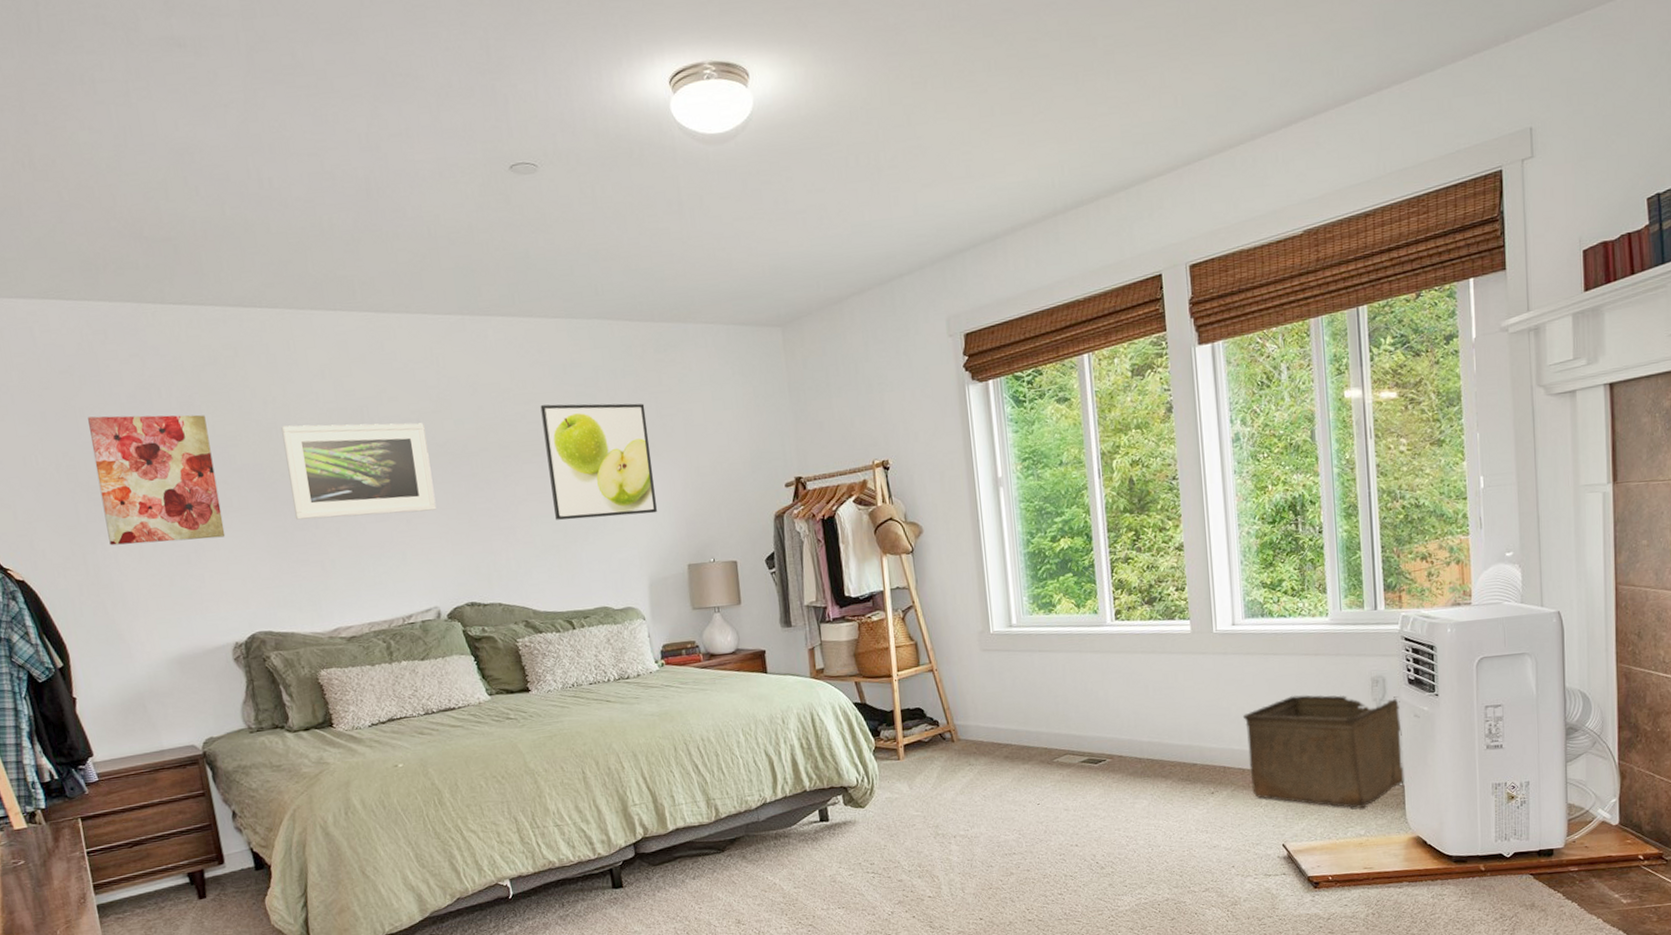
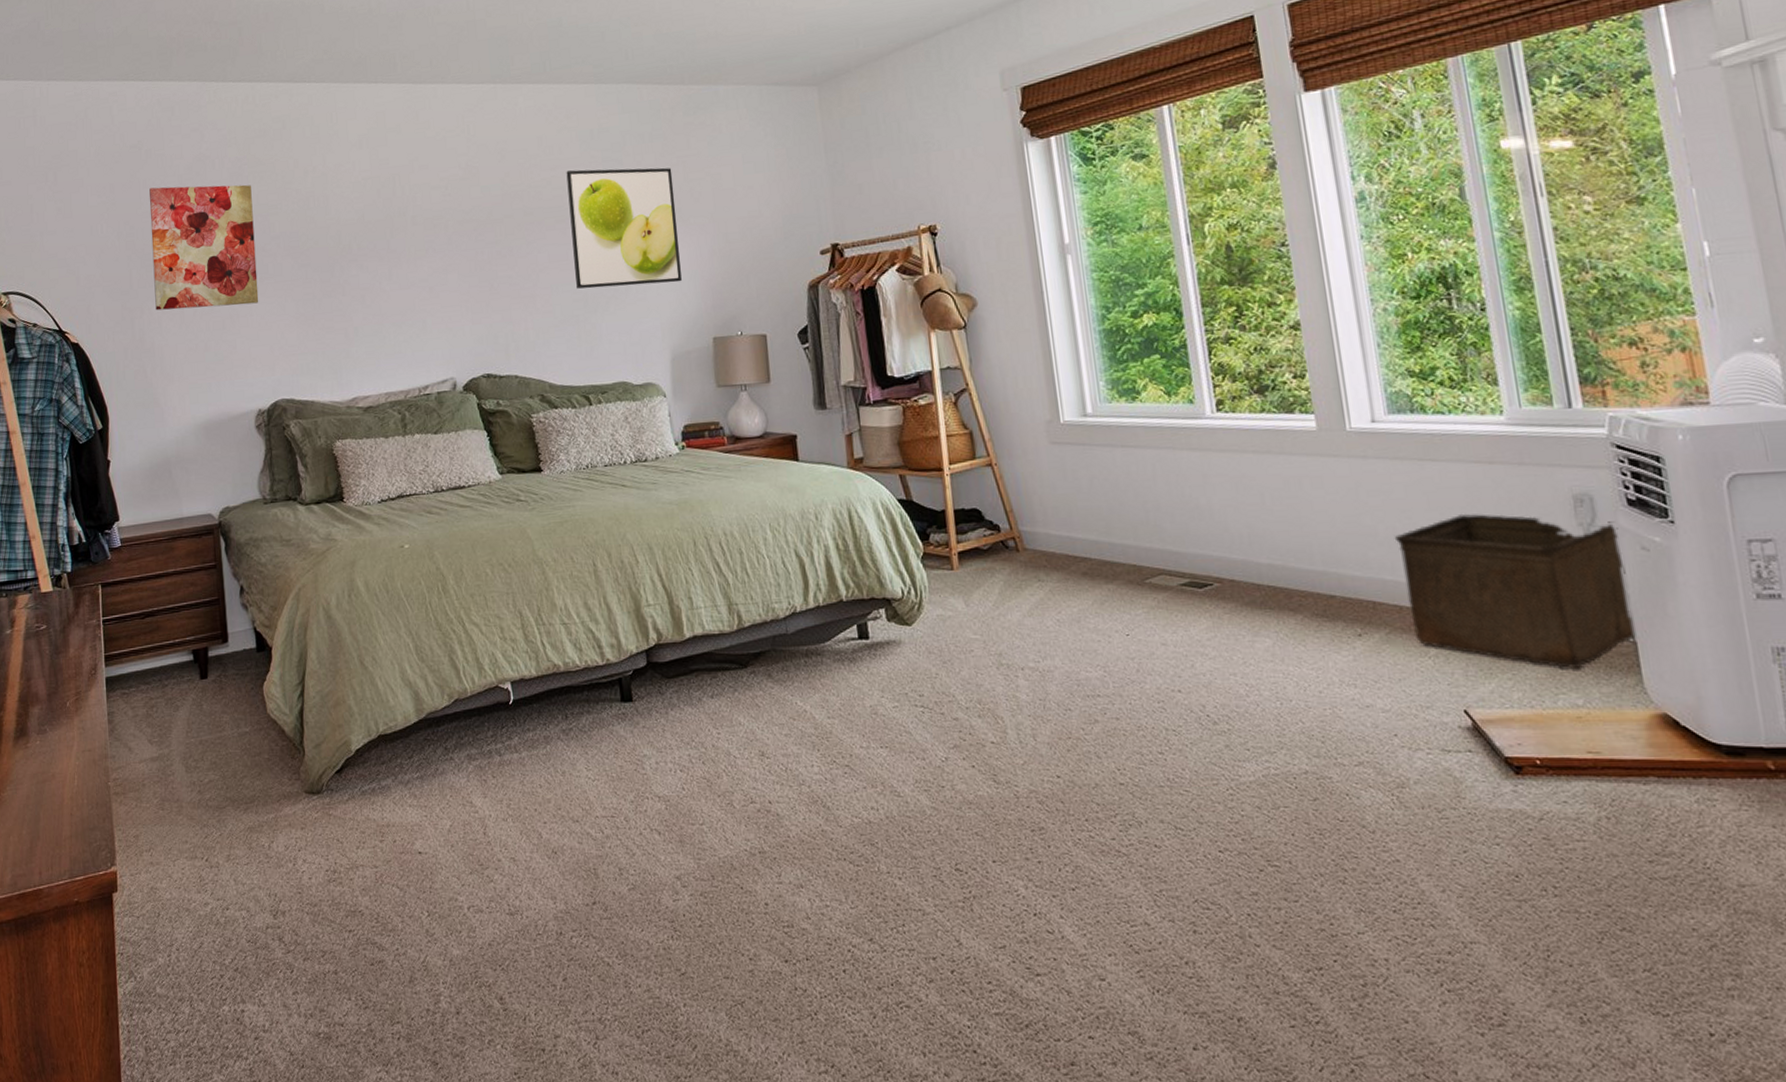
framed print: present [281,423,437,520] -> none [318,190,459,287]

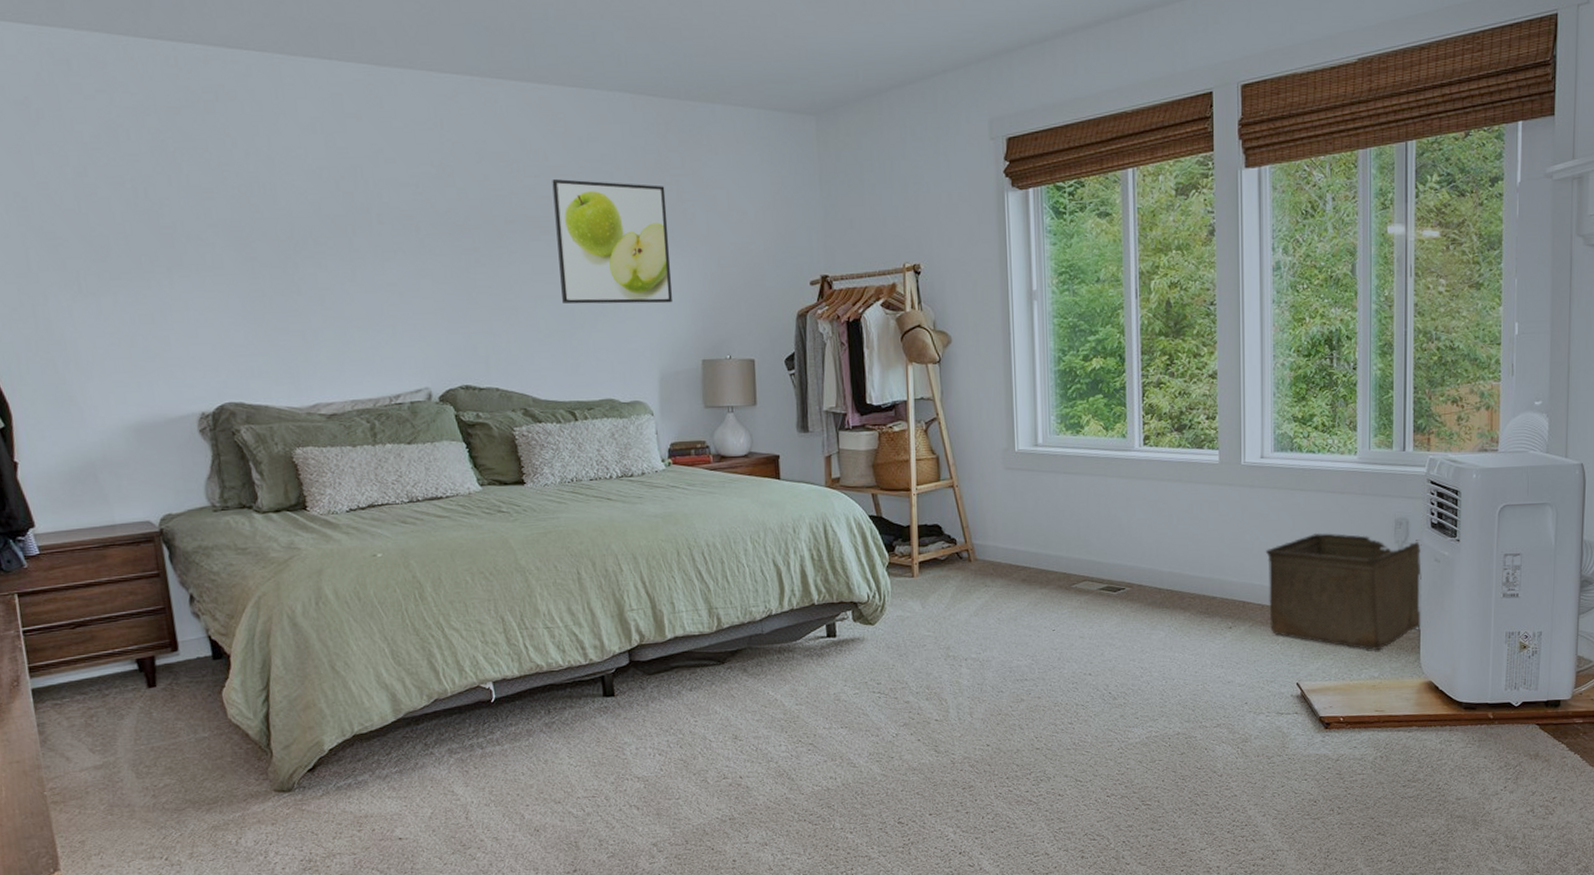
wall art: present [149,184,259,311] -> none [44,155,196,299]

